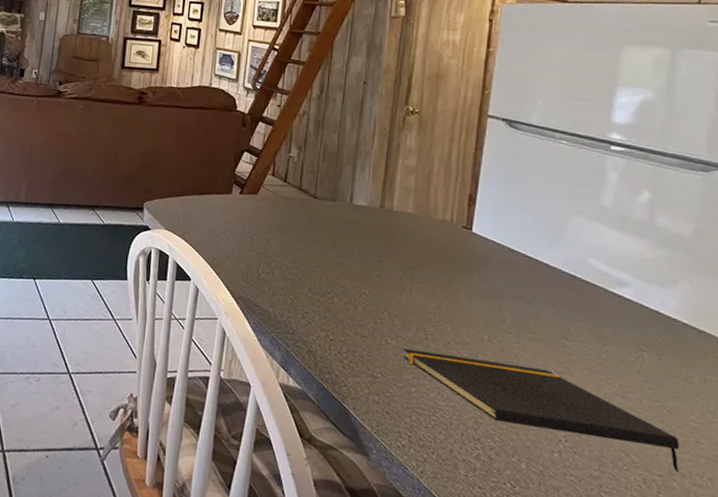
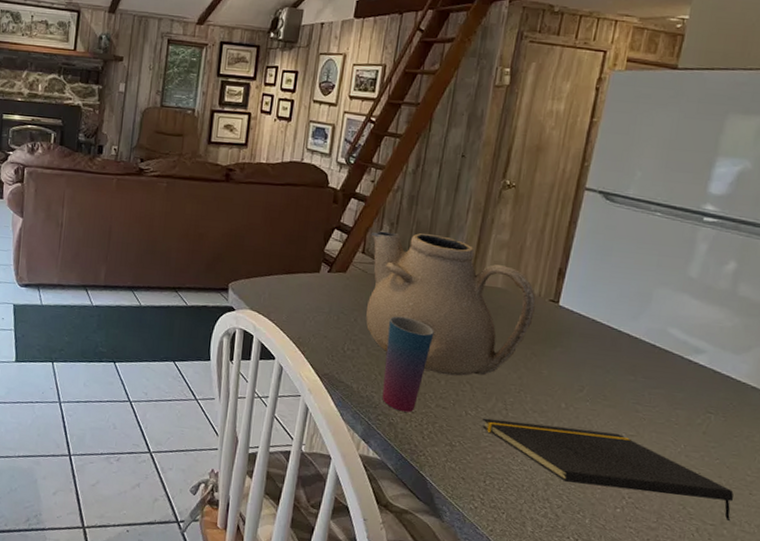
teapot: none [278,154,448,304] -> present [366,231,536,376]
cup: none [299,239,348,340] -> present [382,316,434,413]

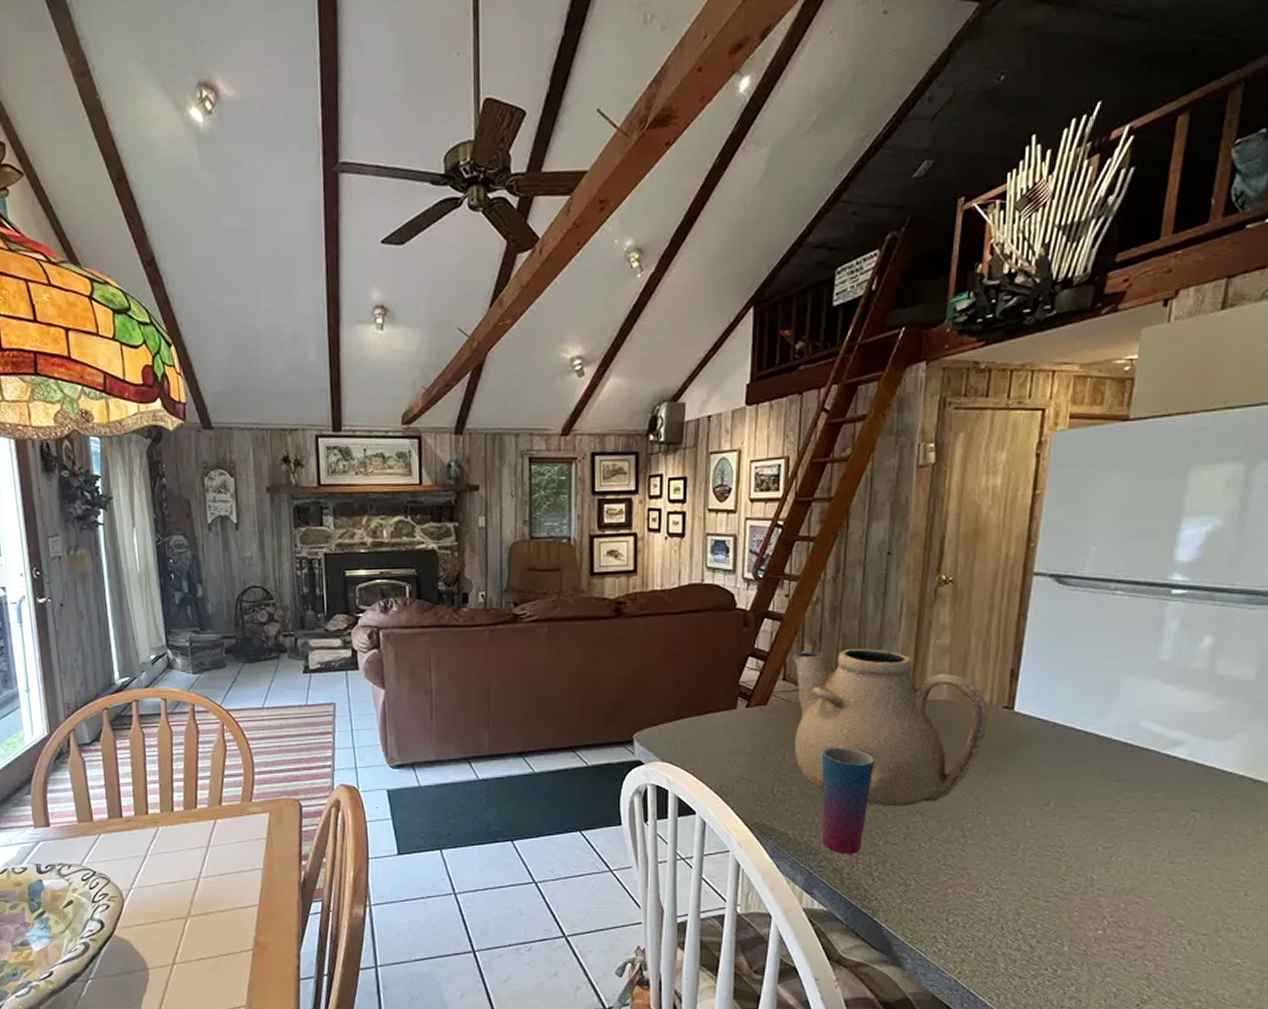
notepad: present [482,418,734,522] -> none [939,848,1228,929]

